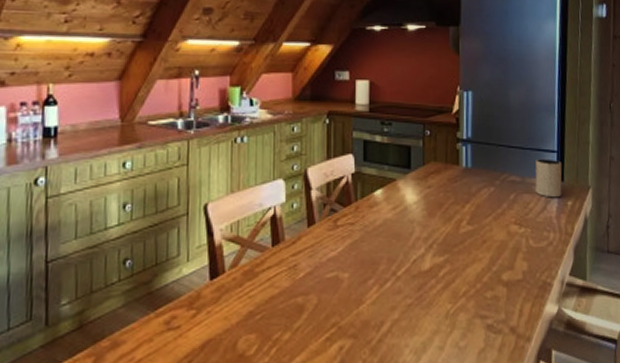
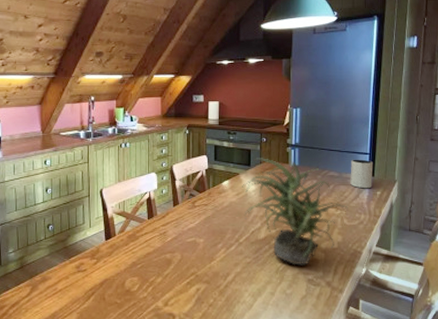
potted plant: none [400,157,534,306] -> present [242,158,348,266]

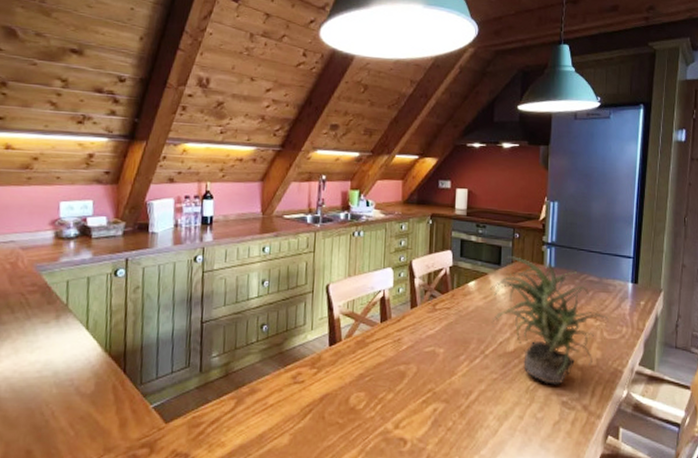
mug: present [350,159,373,189] -> none [611,263,637,298]

